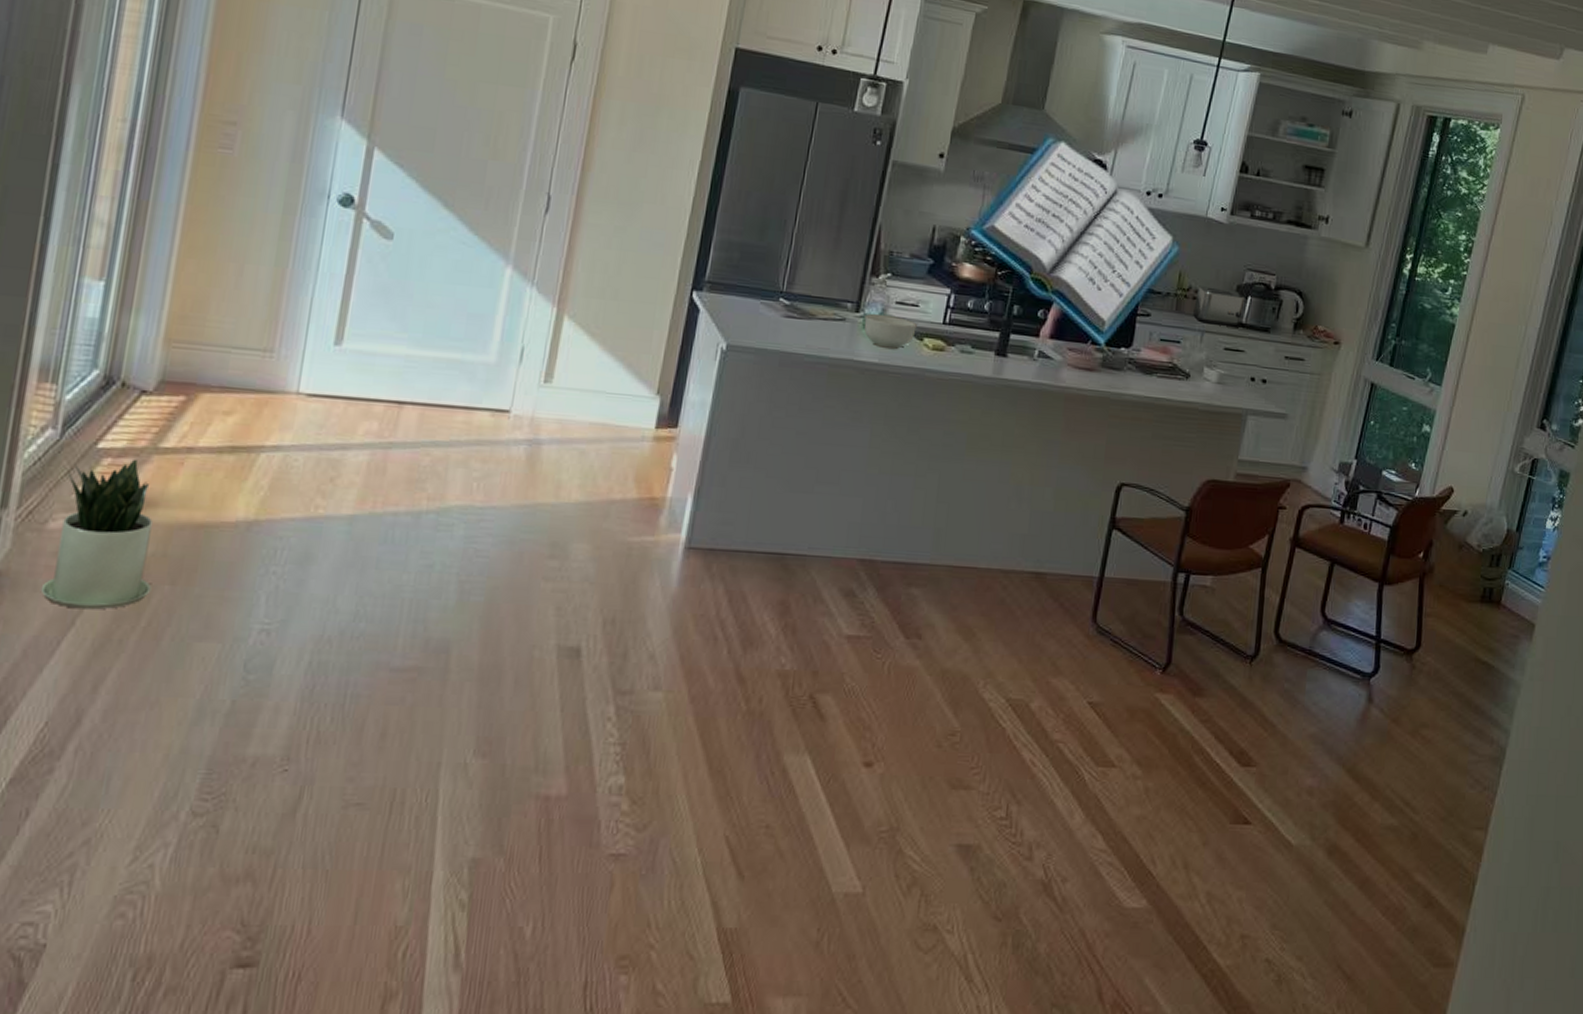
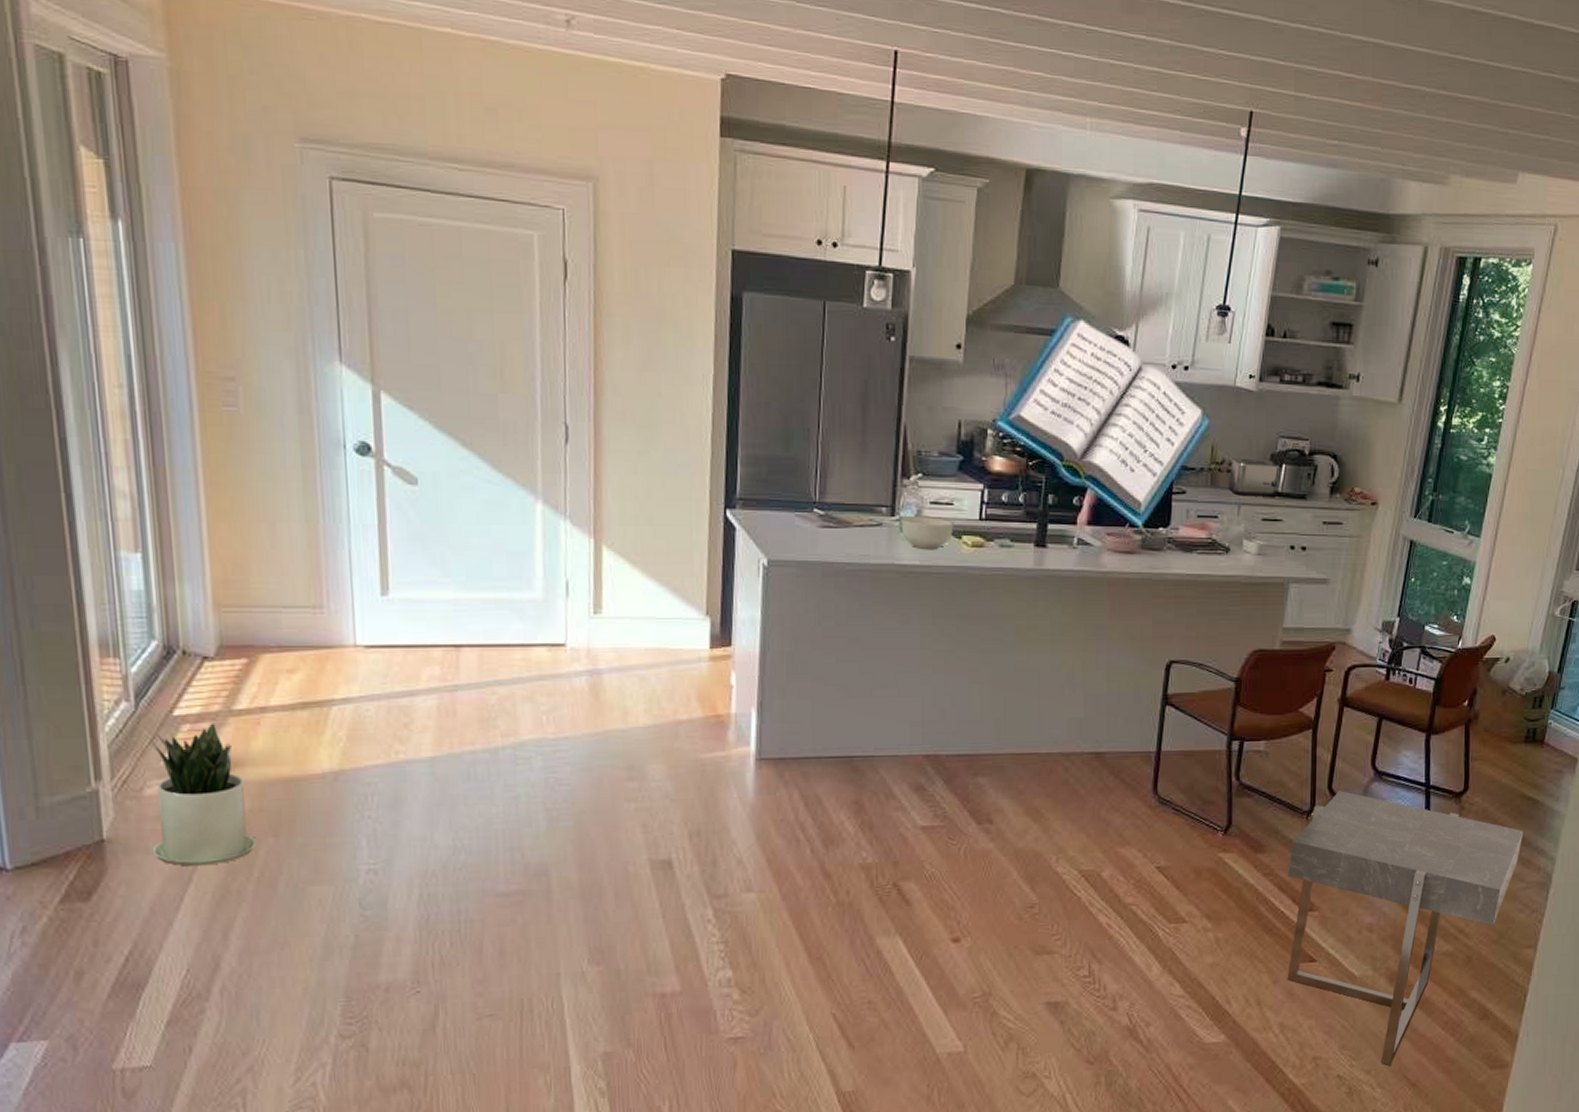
side table: none [1218,636,1477,952] -> present [1287,791,1524,1065]

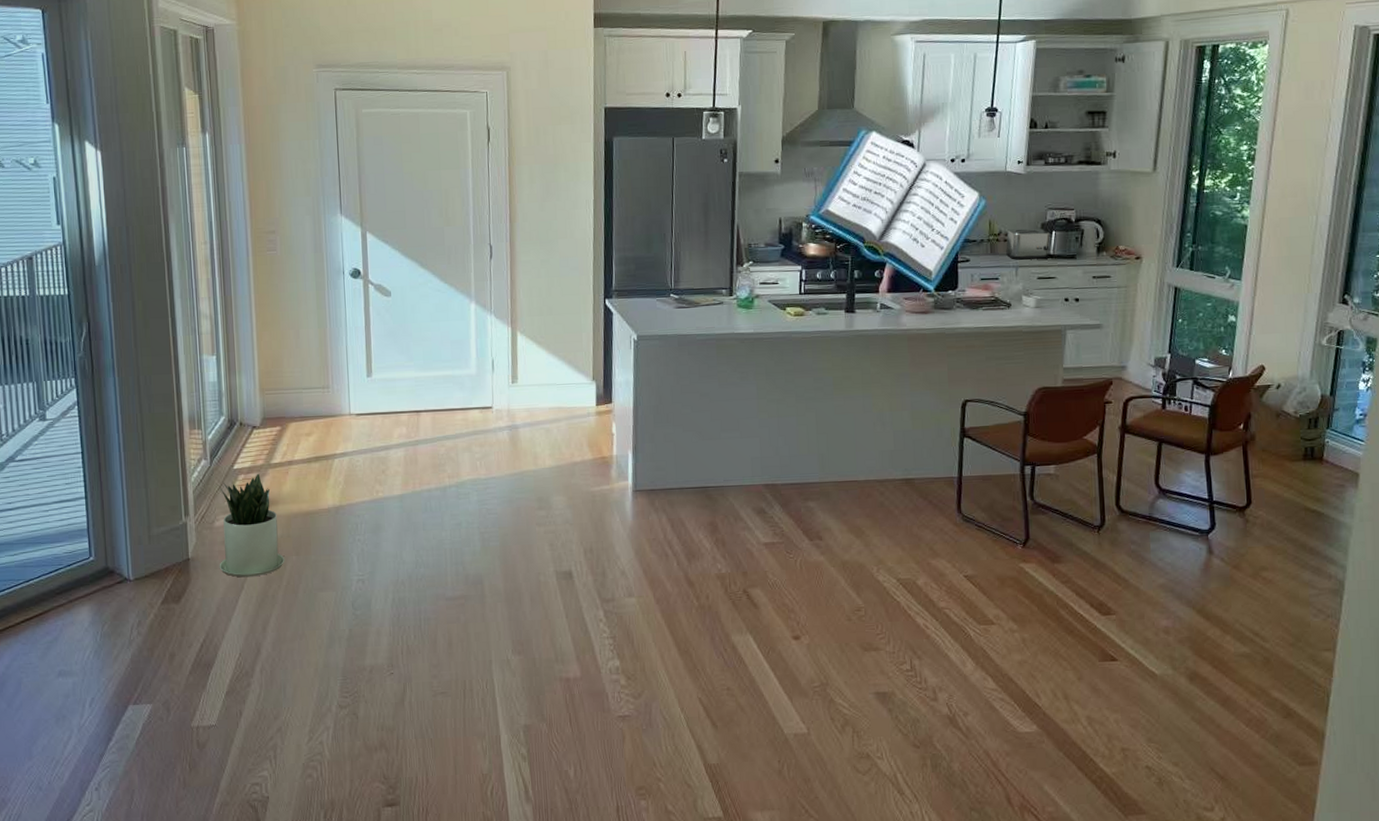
bowl: present [901,515,954,550] -> none [737,294,779,321]
side table: present [1287,791,1524,1065] -> none [1084,507,1311,759]

